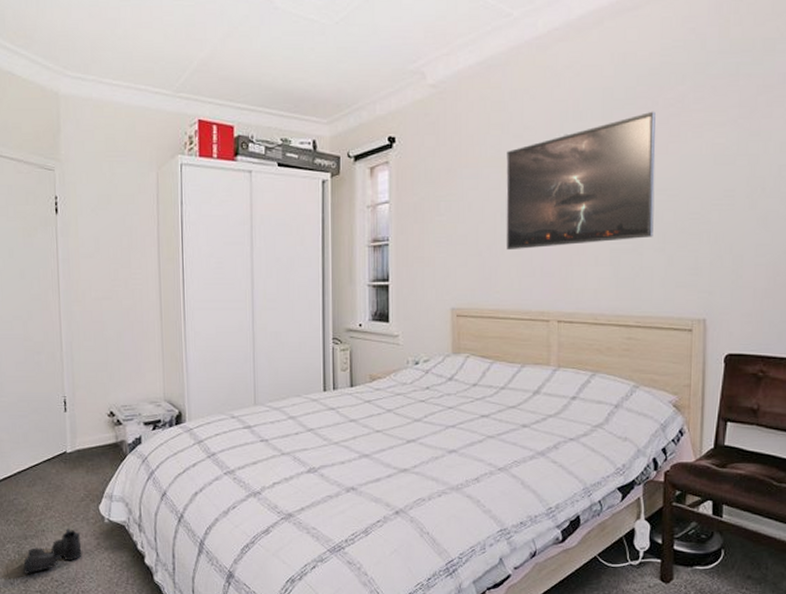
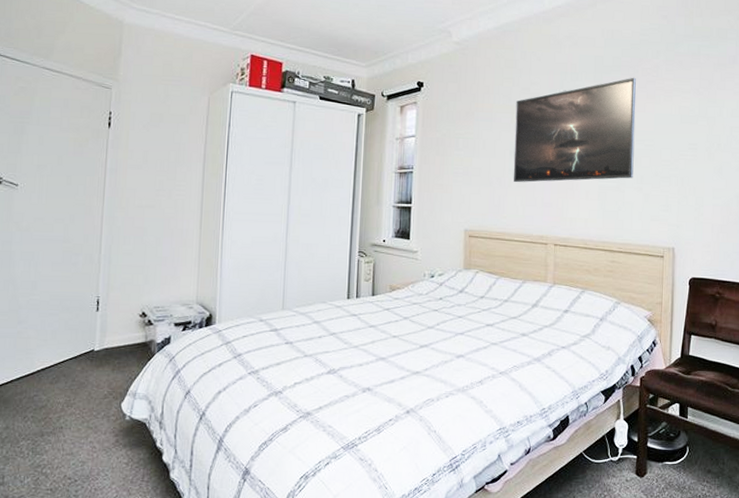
boots: present [23,529,82,574] -> none [36,426,99,471]

